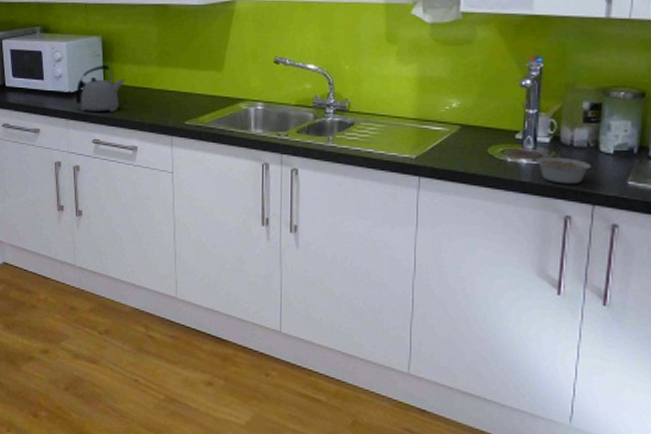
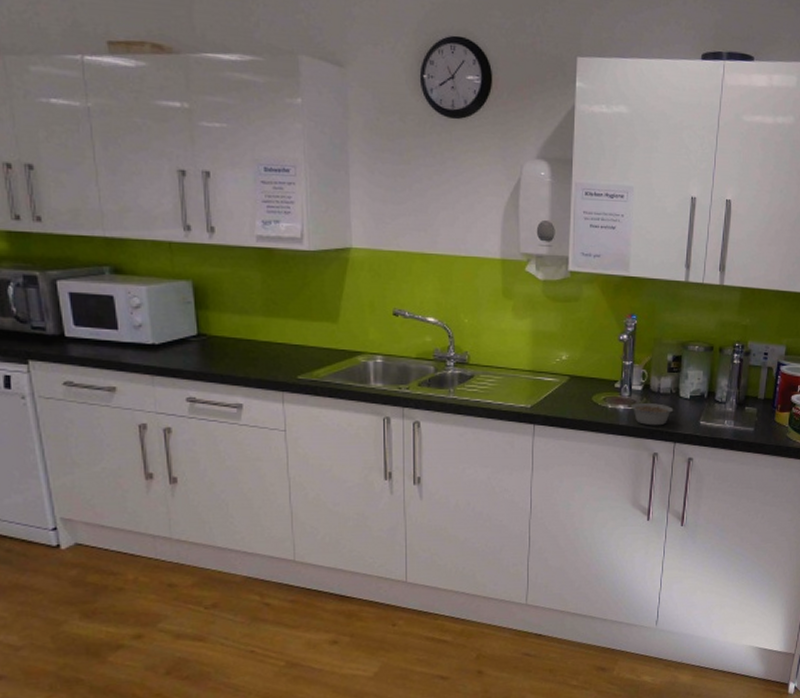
kettle: present [76,64,126,112] -> none [162,313,225,366]

